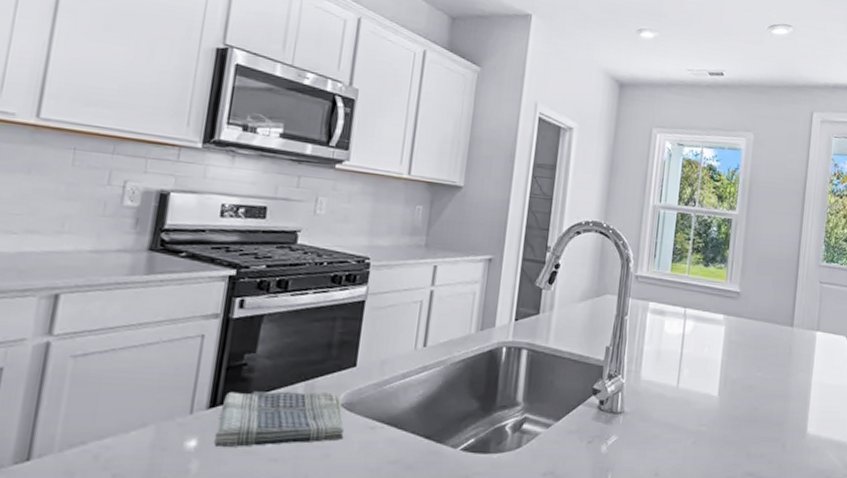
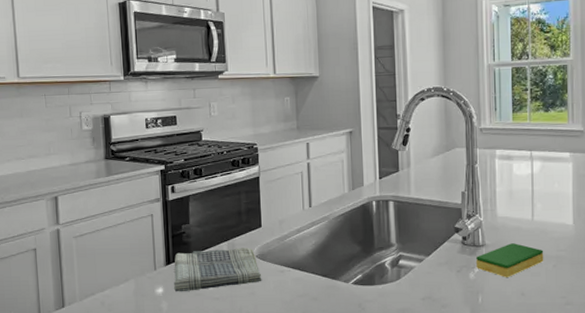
dish sponge: none [610,412,685,453] -> present [476,243,544,277]

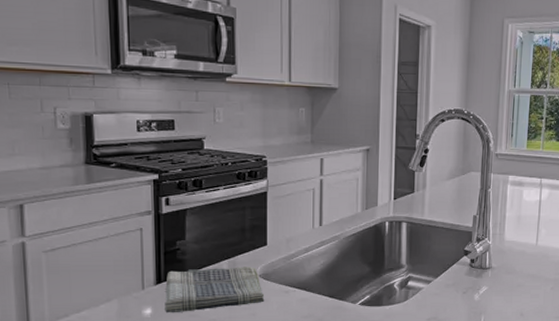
dish sponge: present [476,243,544,277] -> none [482,266,544,299]

